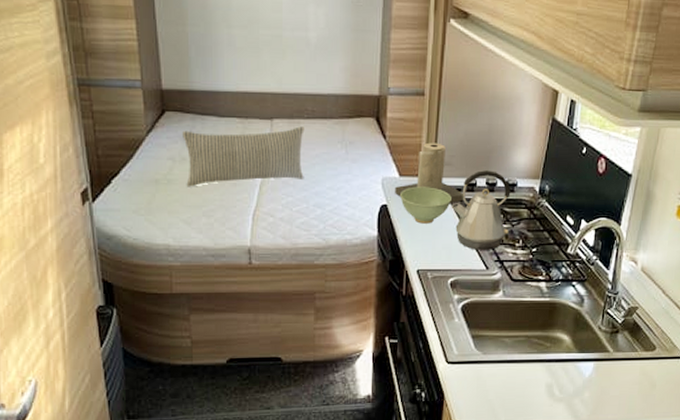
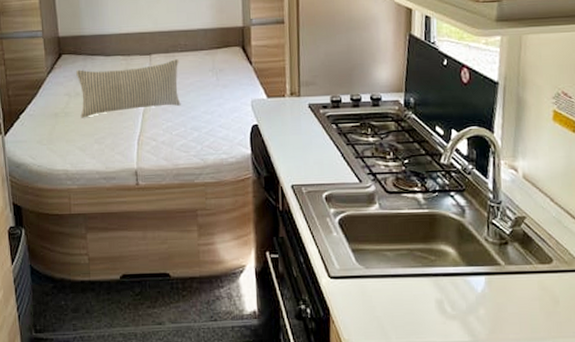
paper towel roll: present [395,142,464,203] -> none [264,65,331,120]
bowl: present [400,186,452,224] -> none [269,106,318,141]
kettle: present [451,170,511,250] -> none [319,87,378,164]

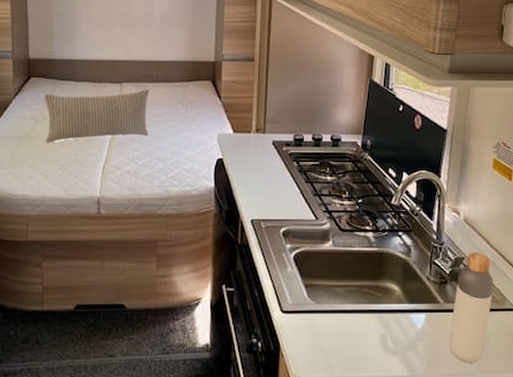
bottle: none [513,210,561,327] -> present [448,252,494,363]

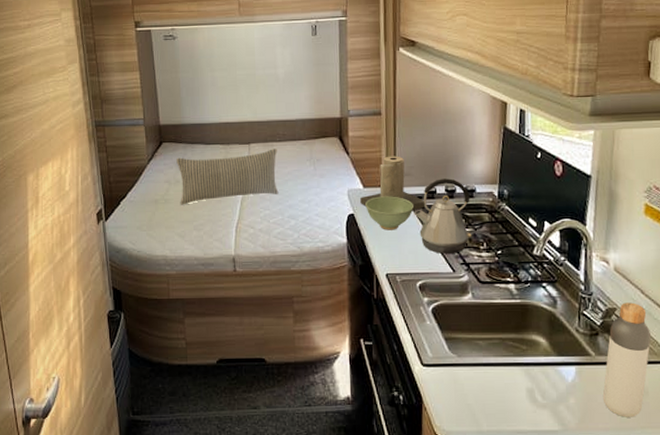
paper towel roll: none [230,102,293,157] -> present [360,156,426,210]
bowl: none [235,142,281,176] -> present [365,196,414,230]
kettle: none [281,127,335,201] -> present [414,178,472,254]

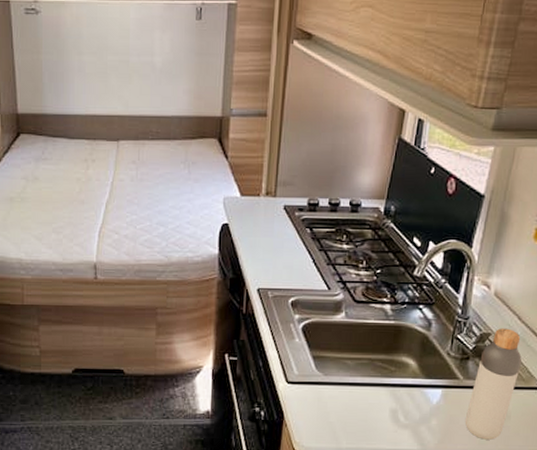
pillow: present [176,148,279,205] -> none [35,147,149,205]
paper towel roll: present [360,156,426,210] -> none [236,162,306,223]
bowl: present [365,196,414,230] -> none [241,206,293,243]
kettle: present [414,178,472,254] -> none [293,190,354,271]

